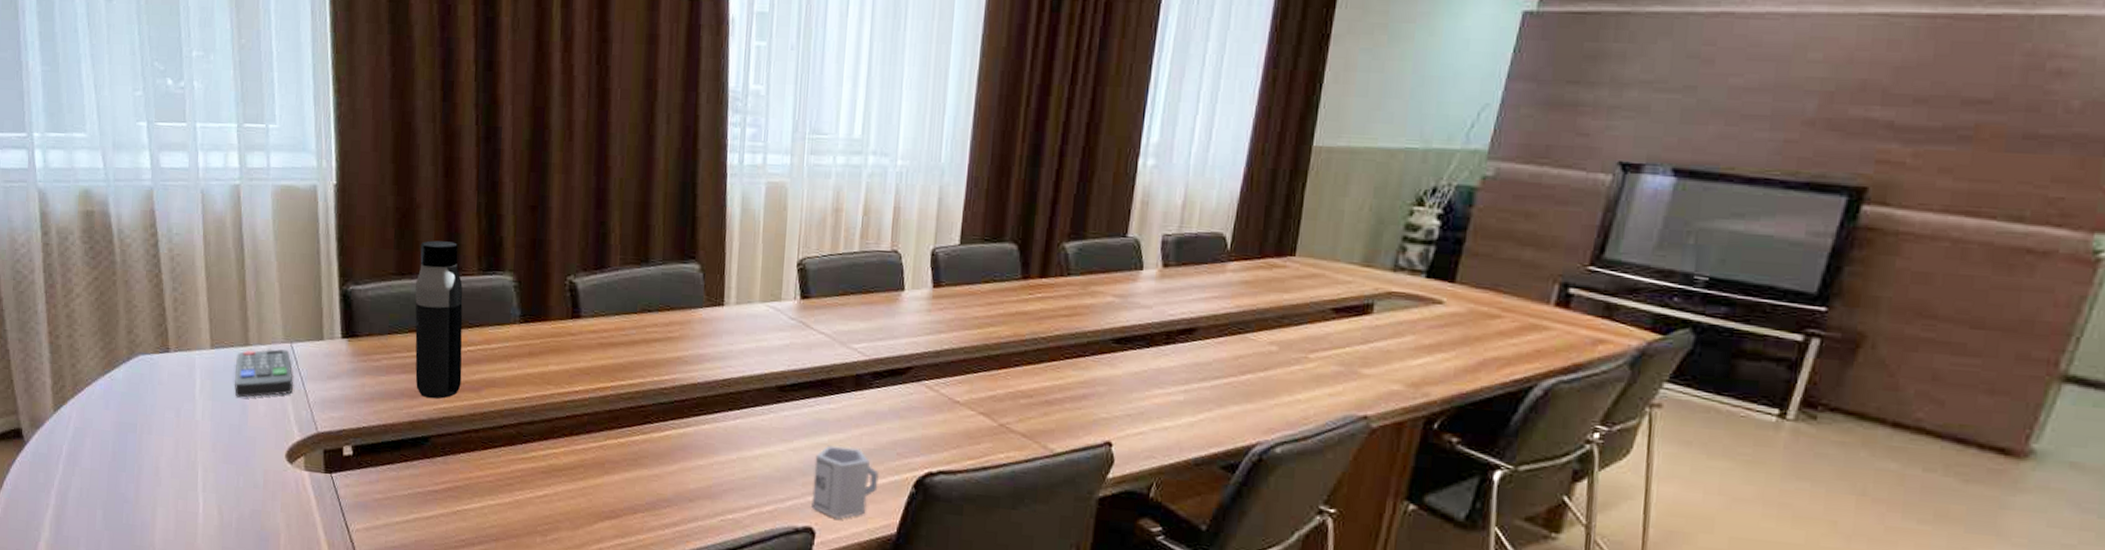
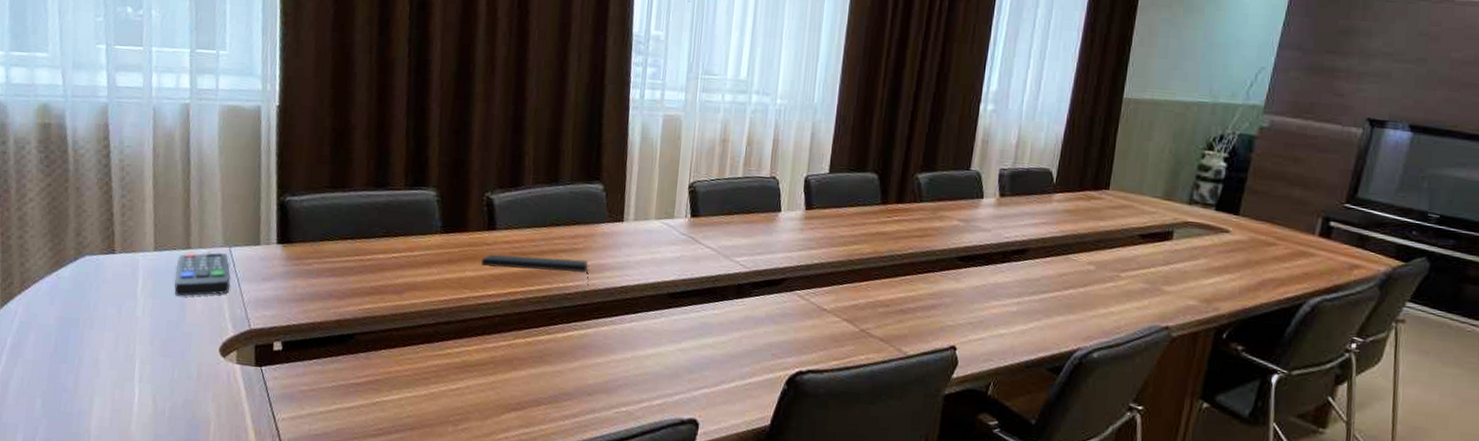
water bottle: present [415,240,463,399] -> none [343,158,390,300]
notepad: none [566,345,686,377] -> present [481,254,588,284]
cup: present [811,445,879,519] -> none [696,346,756,412]

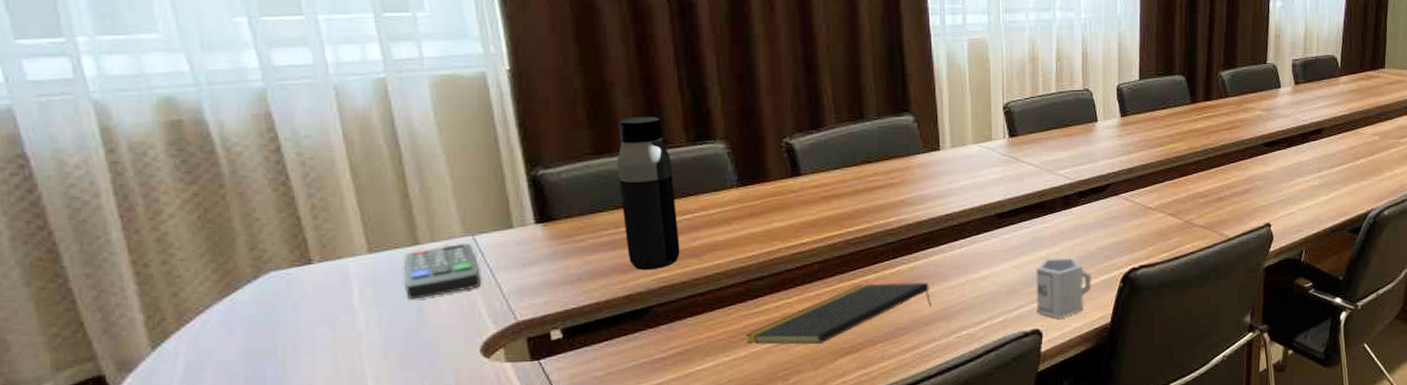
water bottle: none [343,158,390,300] -> present [617,117,680,271]
notepad: none [427,343,596,397] -> present [745,282,931,345]
notepad: present [481,254,588,284] -> none [790,194,910,217]
cup: none [696,346,756,412] -> present [1036,257,1092,319]

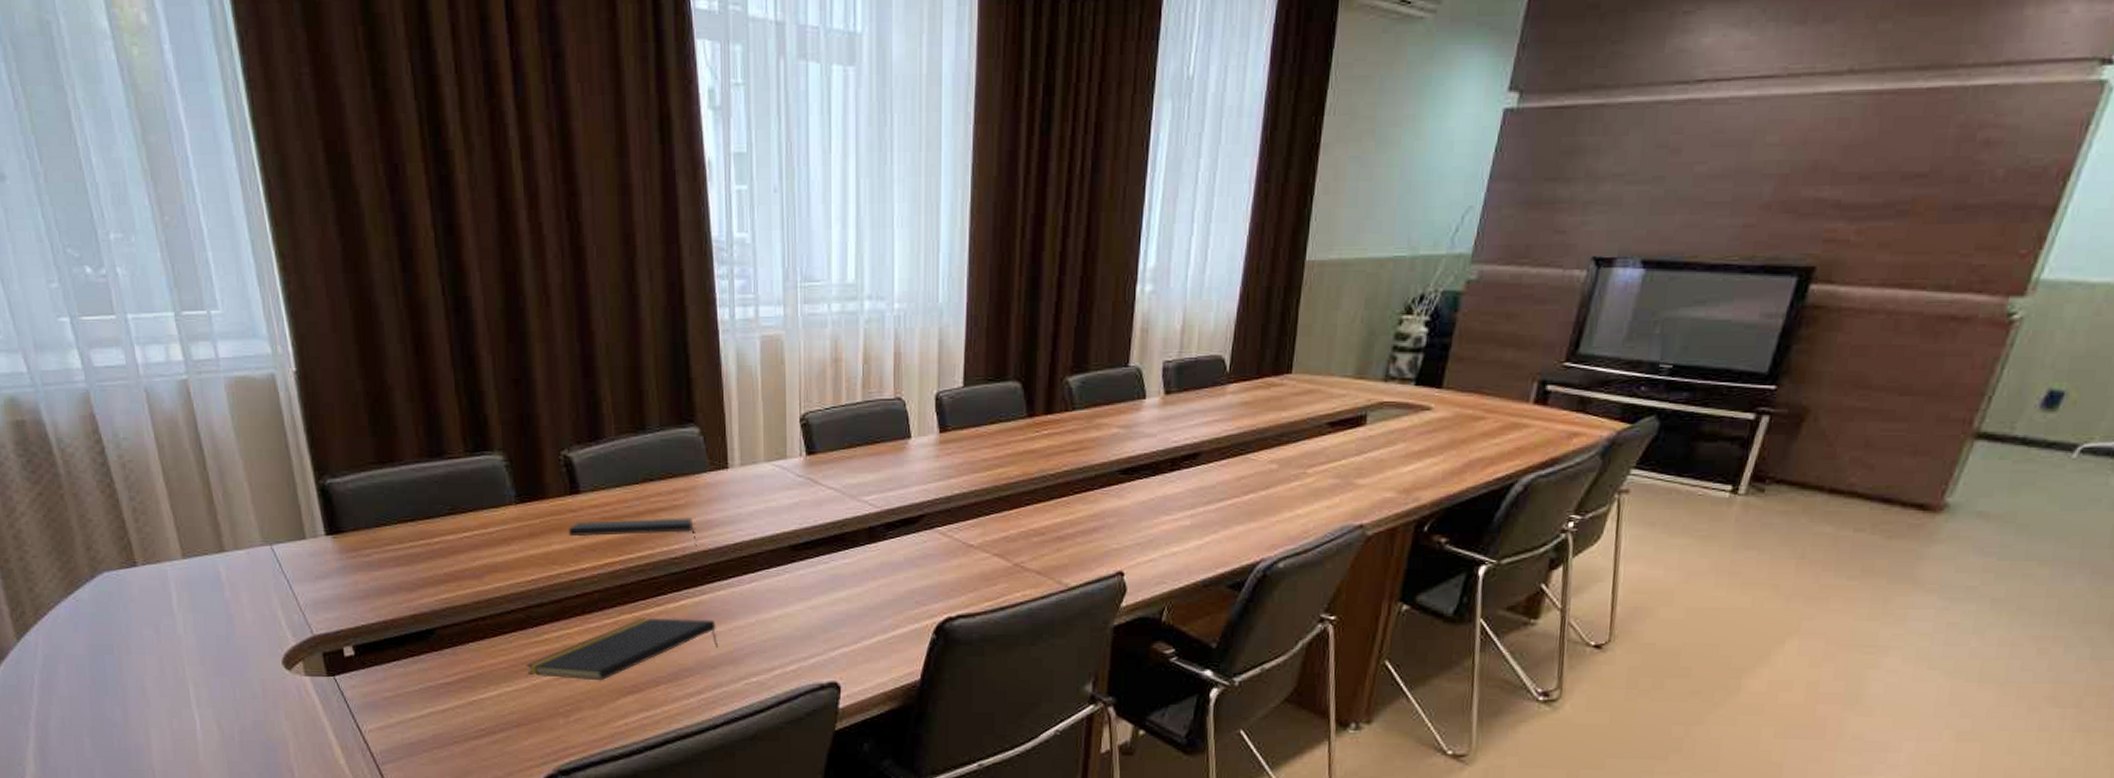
remote control: present [404,243,481,300] -> none [212,553,280,607]
water bottle: present [617,117,680,271] -> none [399,424,461,590]
notepad: none [790,194,910,217] -> present [569,518,696,545]
cup: present [1036,257,1092,319] -> none [834,600,899,672]

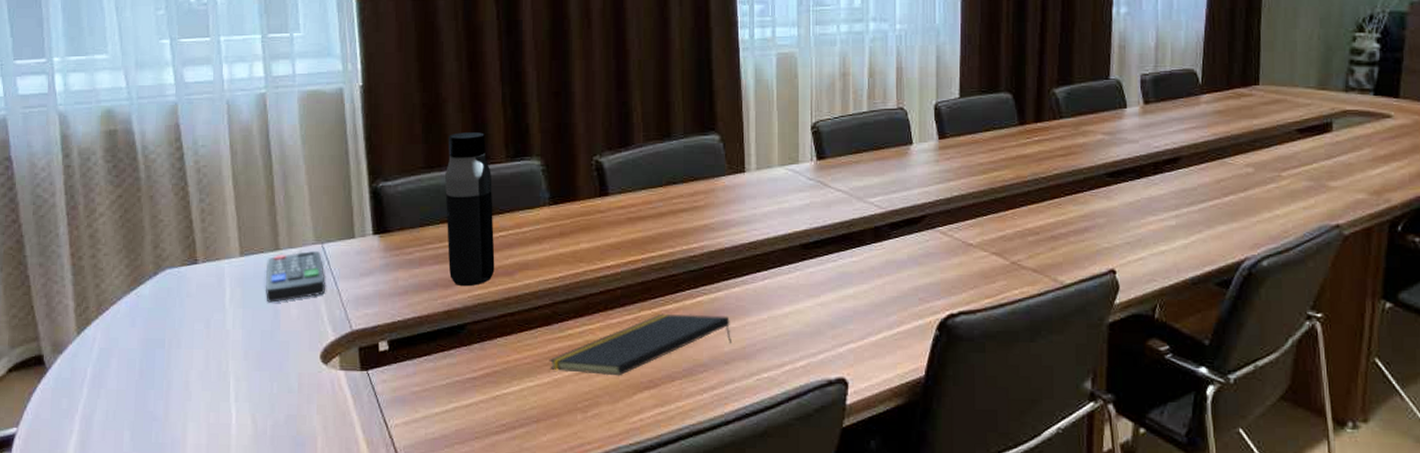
remote control: none [212,553,280,607] -> present [265,251,325,303]
water bottle: none [399,424,461,590] -> present [445,132,495,287]
notepad: present [569,518,696,545] -> none [597,218,713,244]

